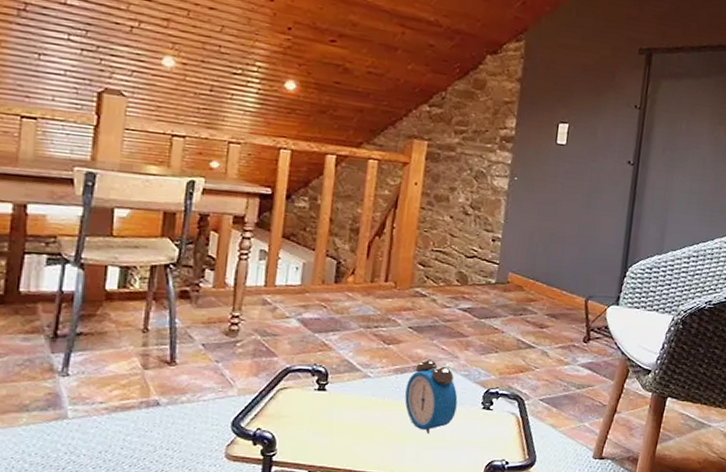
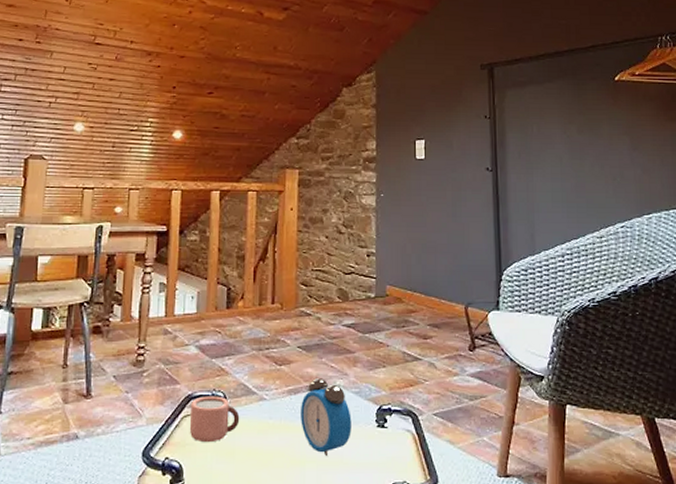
mug: none [285,370,341,416] -> present [189,396,240,443]

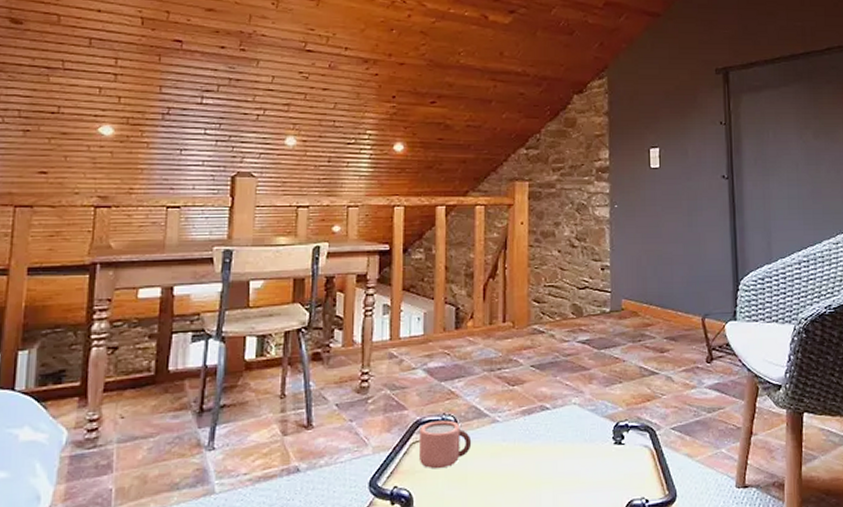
alarm clock: present [301,377,351,456] -> none [535,396,588,476]

